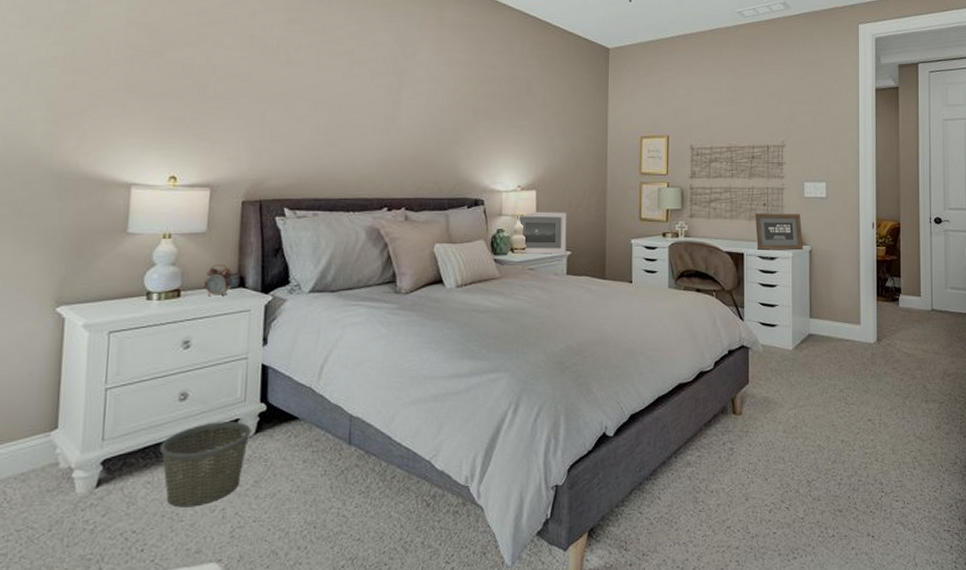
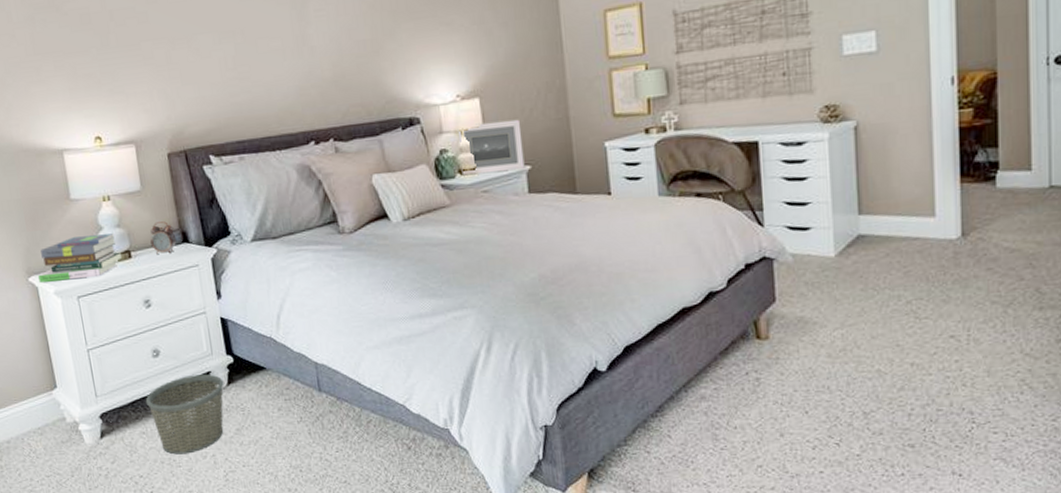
books: none [68,271,169,314] -> present [38,233,122,282]
picture frame: present [754,213,803,251] -> none [770,79,844,135]

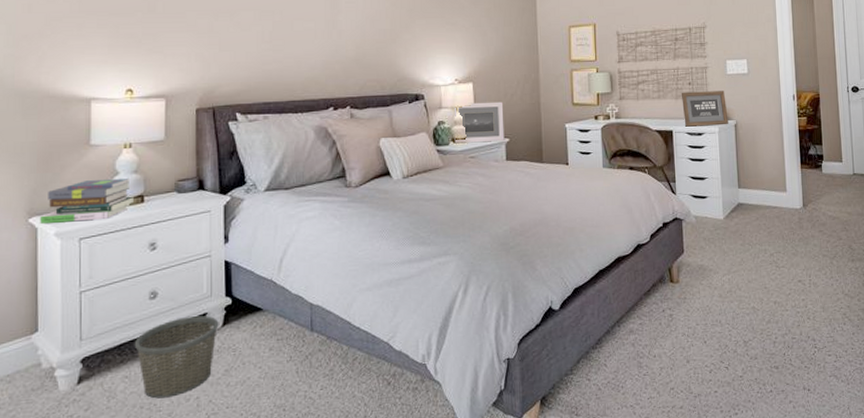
alarm clock: present [150,221,177,255] -> none [166,169,193,200]
picture frame: none [770,79,844,135] -> present [681,91,728,127]

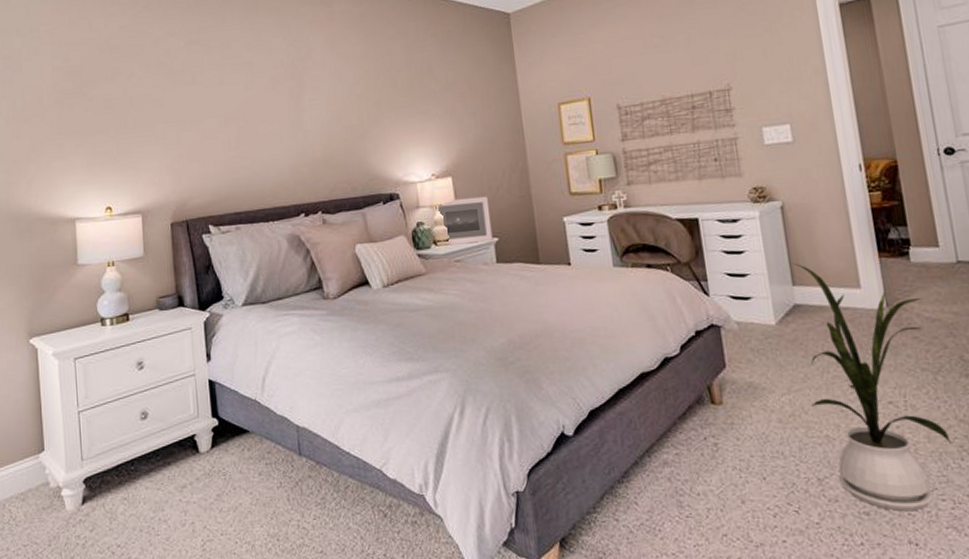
books: present [40,179,133,224] -> none [39,297,120,344]
basket: present [134,315,219,399] -> none [130,437,208,522]
picture frame: present [681,91,728,127] -> none [705,165,772,213]
house plant: none [739,170,839,365] -> present [792,262,953,511]

